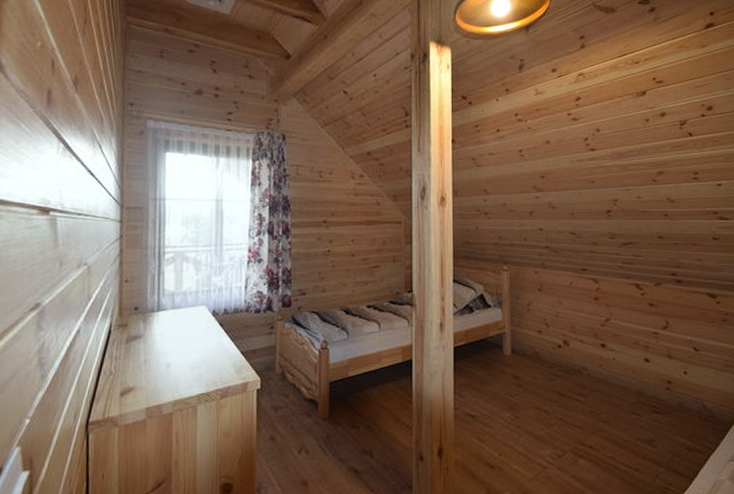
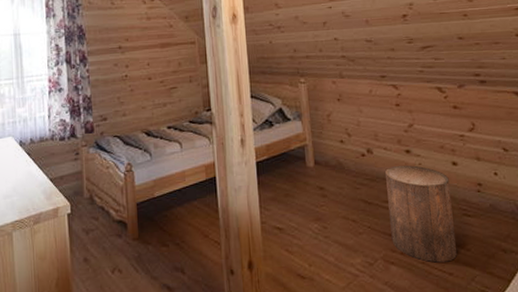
stool: none [579,360,644,458] -> present [384,165,458,263]

